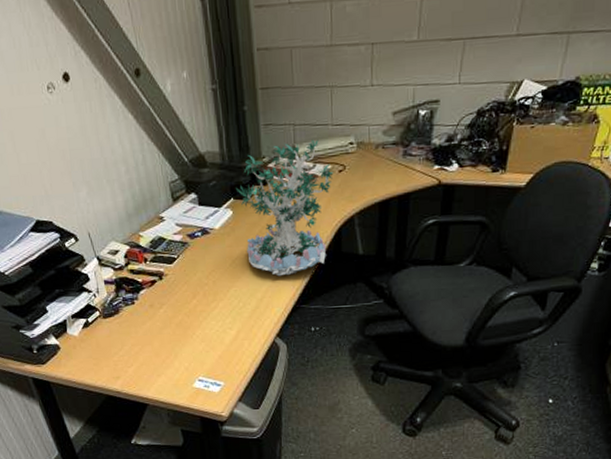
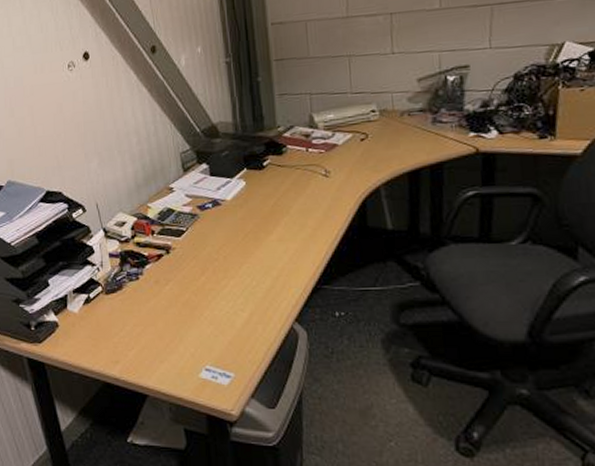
plant: present [235,139,334,277] -> none [248,107,355,253]

